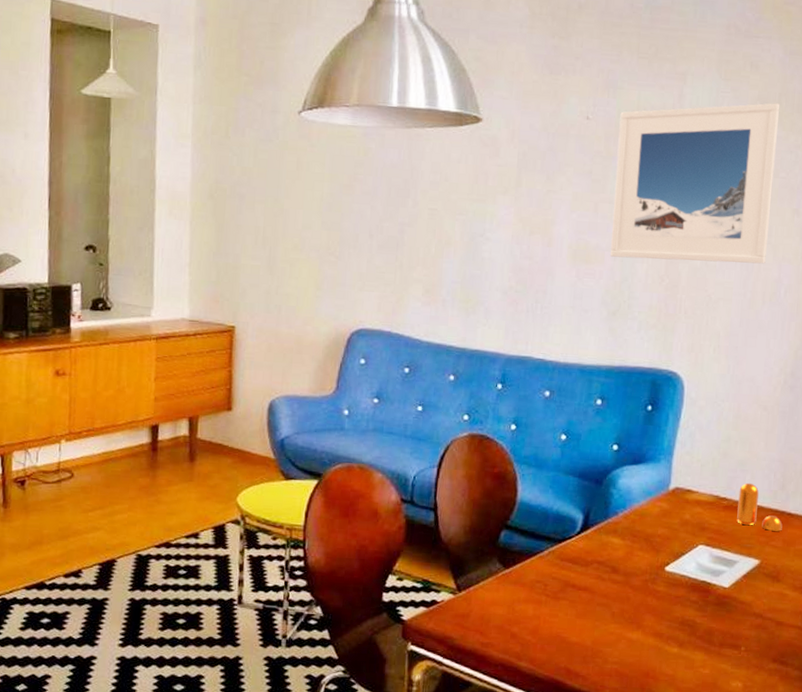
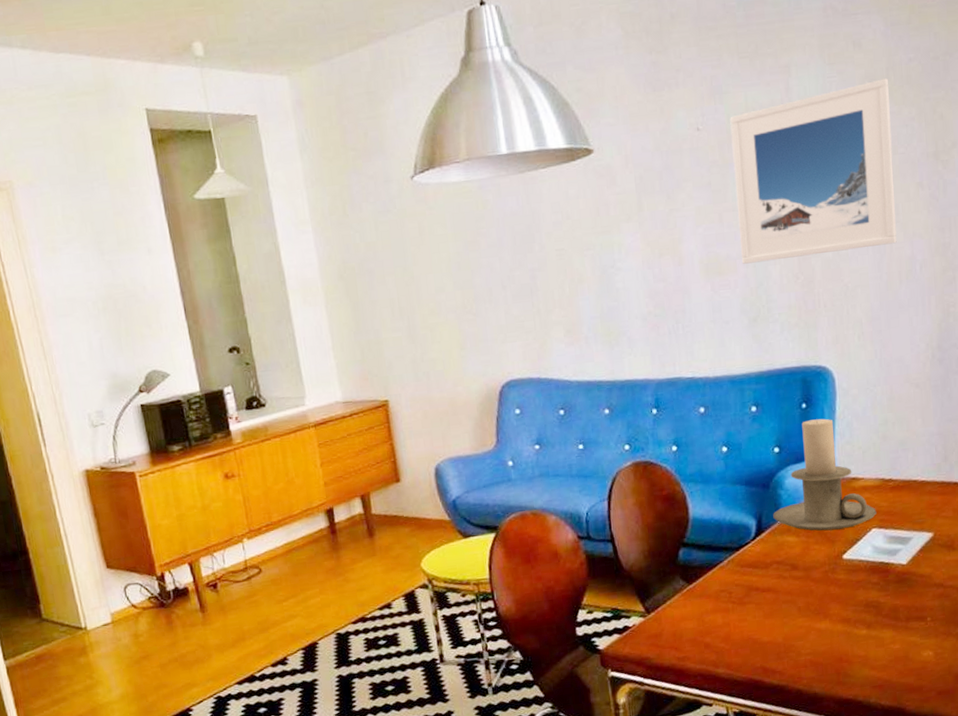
candle holder: none [601,423,706,540] -> present [773,418,877,531]
pepper shaker: present [737,482,783,531] -> none [903,460,951,503]

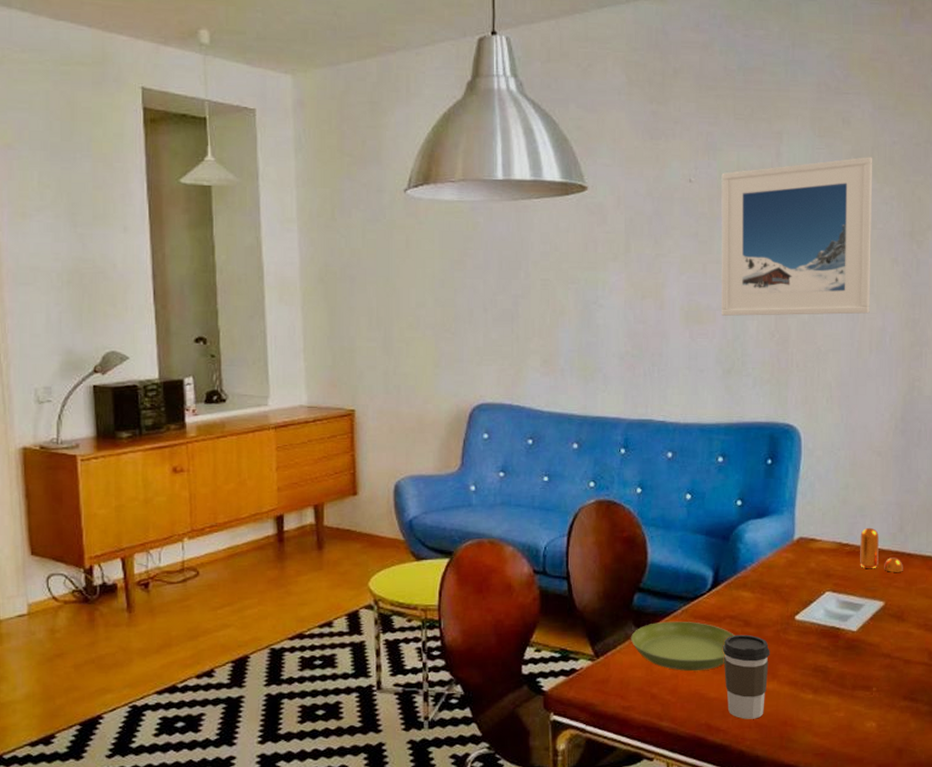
saucer: none [680,570,783,619] -> present [631,621,734,671]
coffee cup: none [771,578,820,660] -> present [722,634,770,719]
candle holder: present [773,418,877,531] -> none [730,476,831,590]
pepper shaker: none [903,460,951,503] -> present [860,527,903,572]

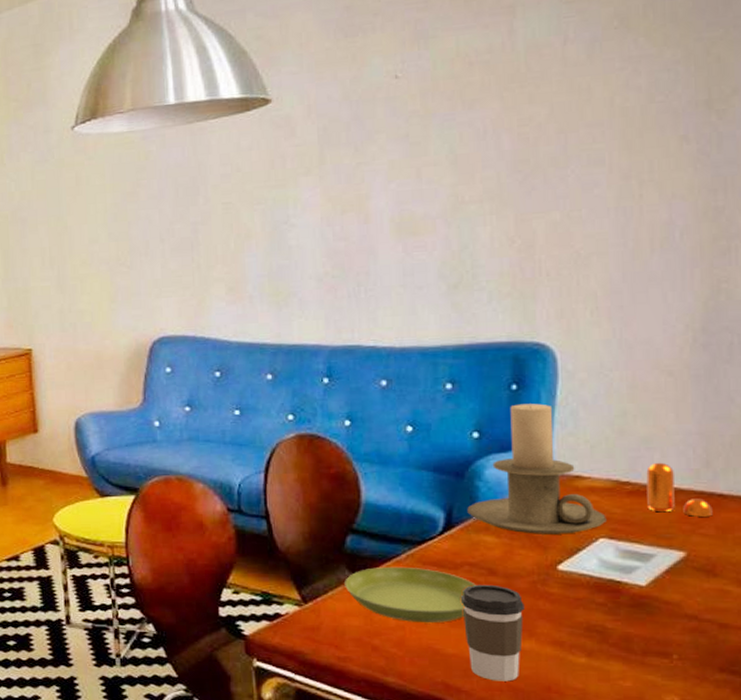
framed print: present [721,157,873,316] -> none [436,16,649,224]
candle holder: none [730,476,831,590] -> present [467,403,607,534]

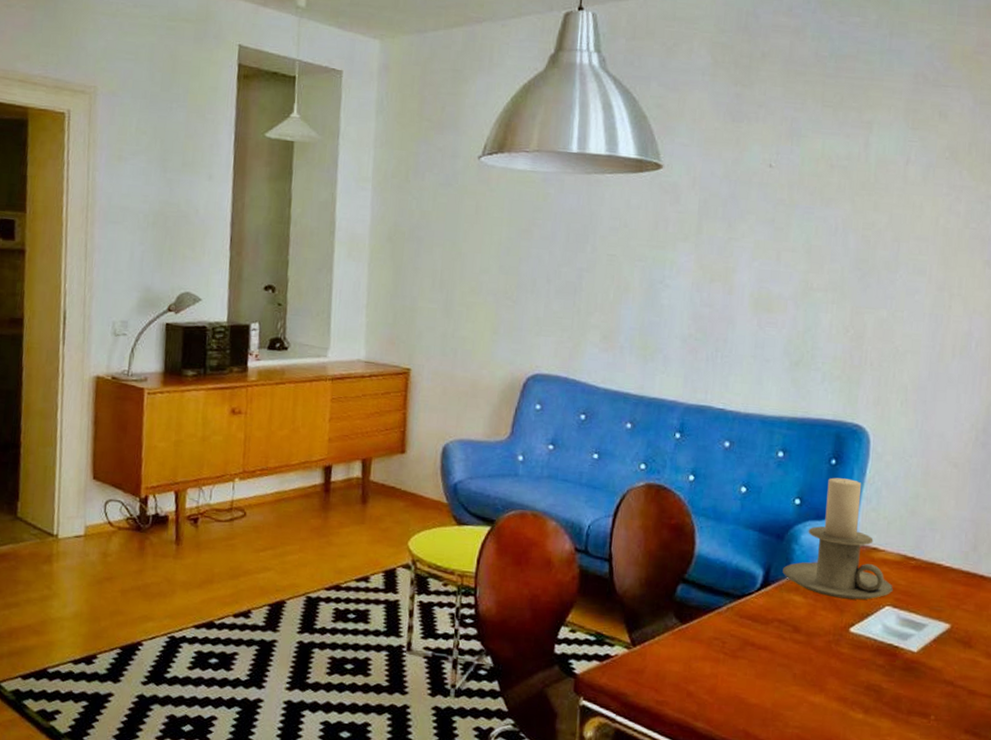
saucer: present [345,566,476,623] -> none [670,617,782,674]
coffee cup: present [460,584,525,682] -> none [767,640,819,732]
pepper shaker: present [646,462,713,517] -> none [926,542,975,595]

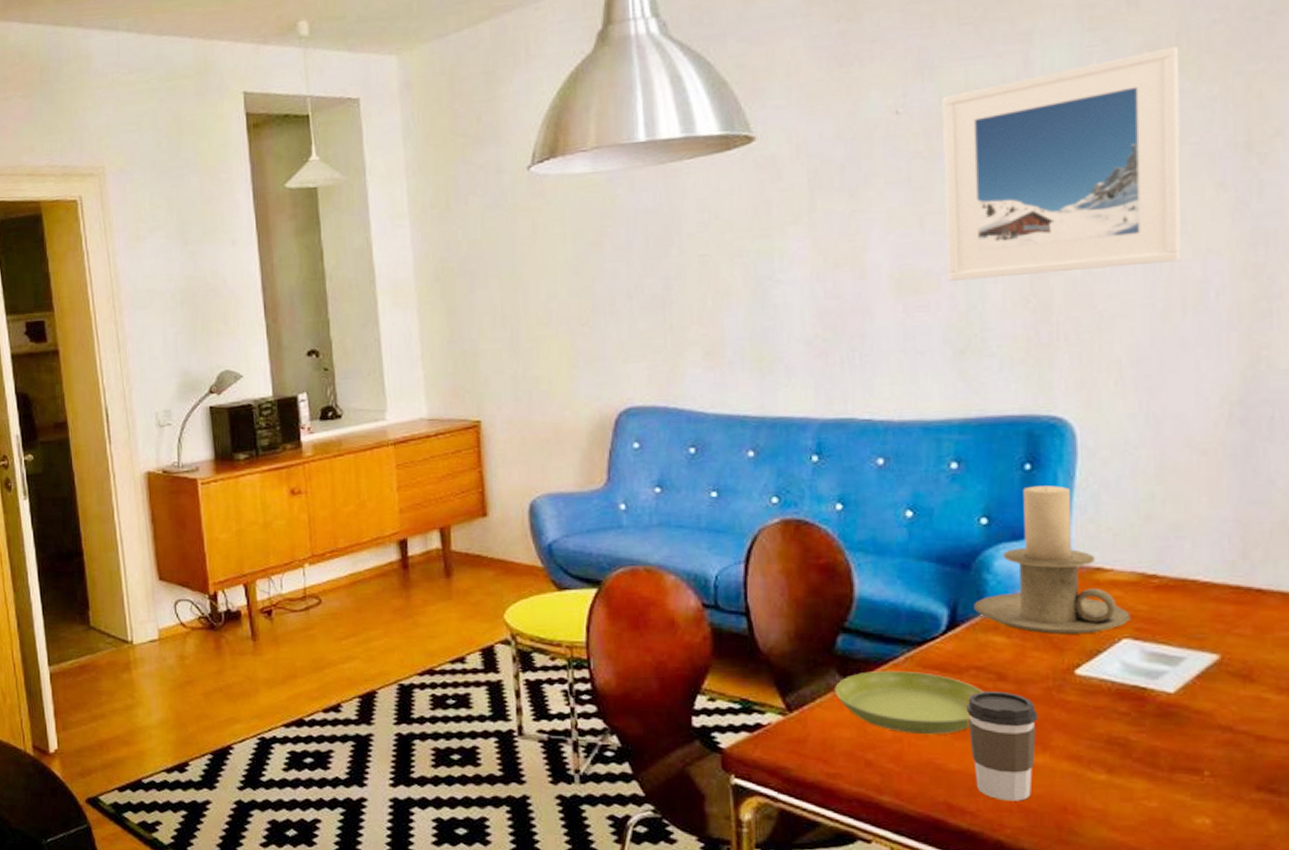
saucer: none [670,617,782,674] -> present [835,670,983,735]
coffee cup: none [767,640,819,732] -> present [965,690,1038,801]
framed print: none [793,152,970,316] -> present [942,46,1181,281]

